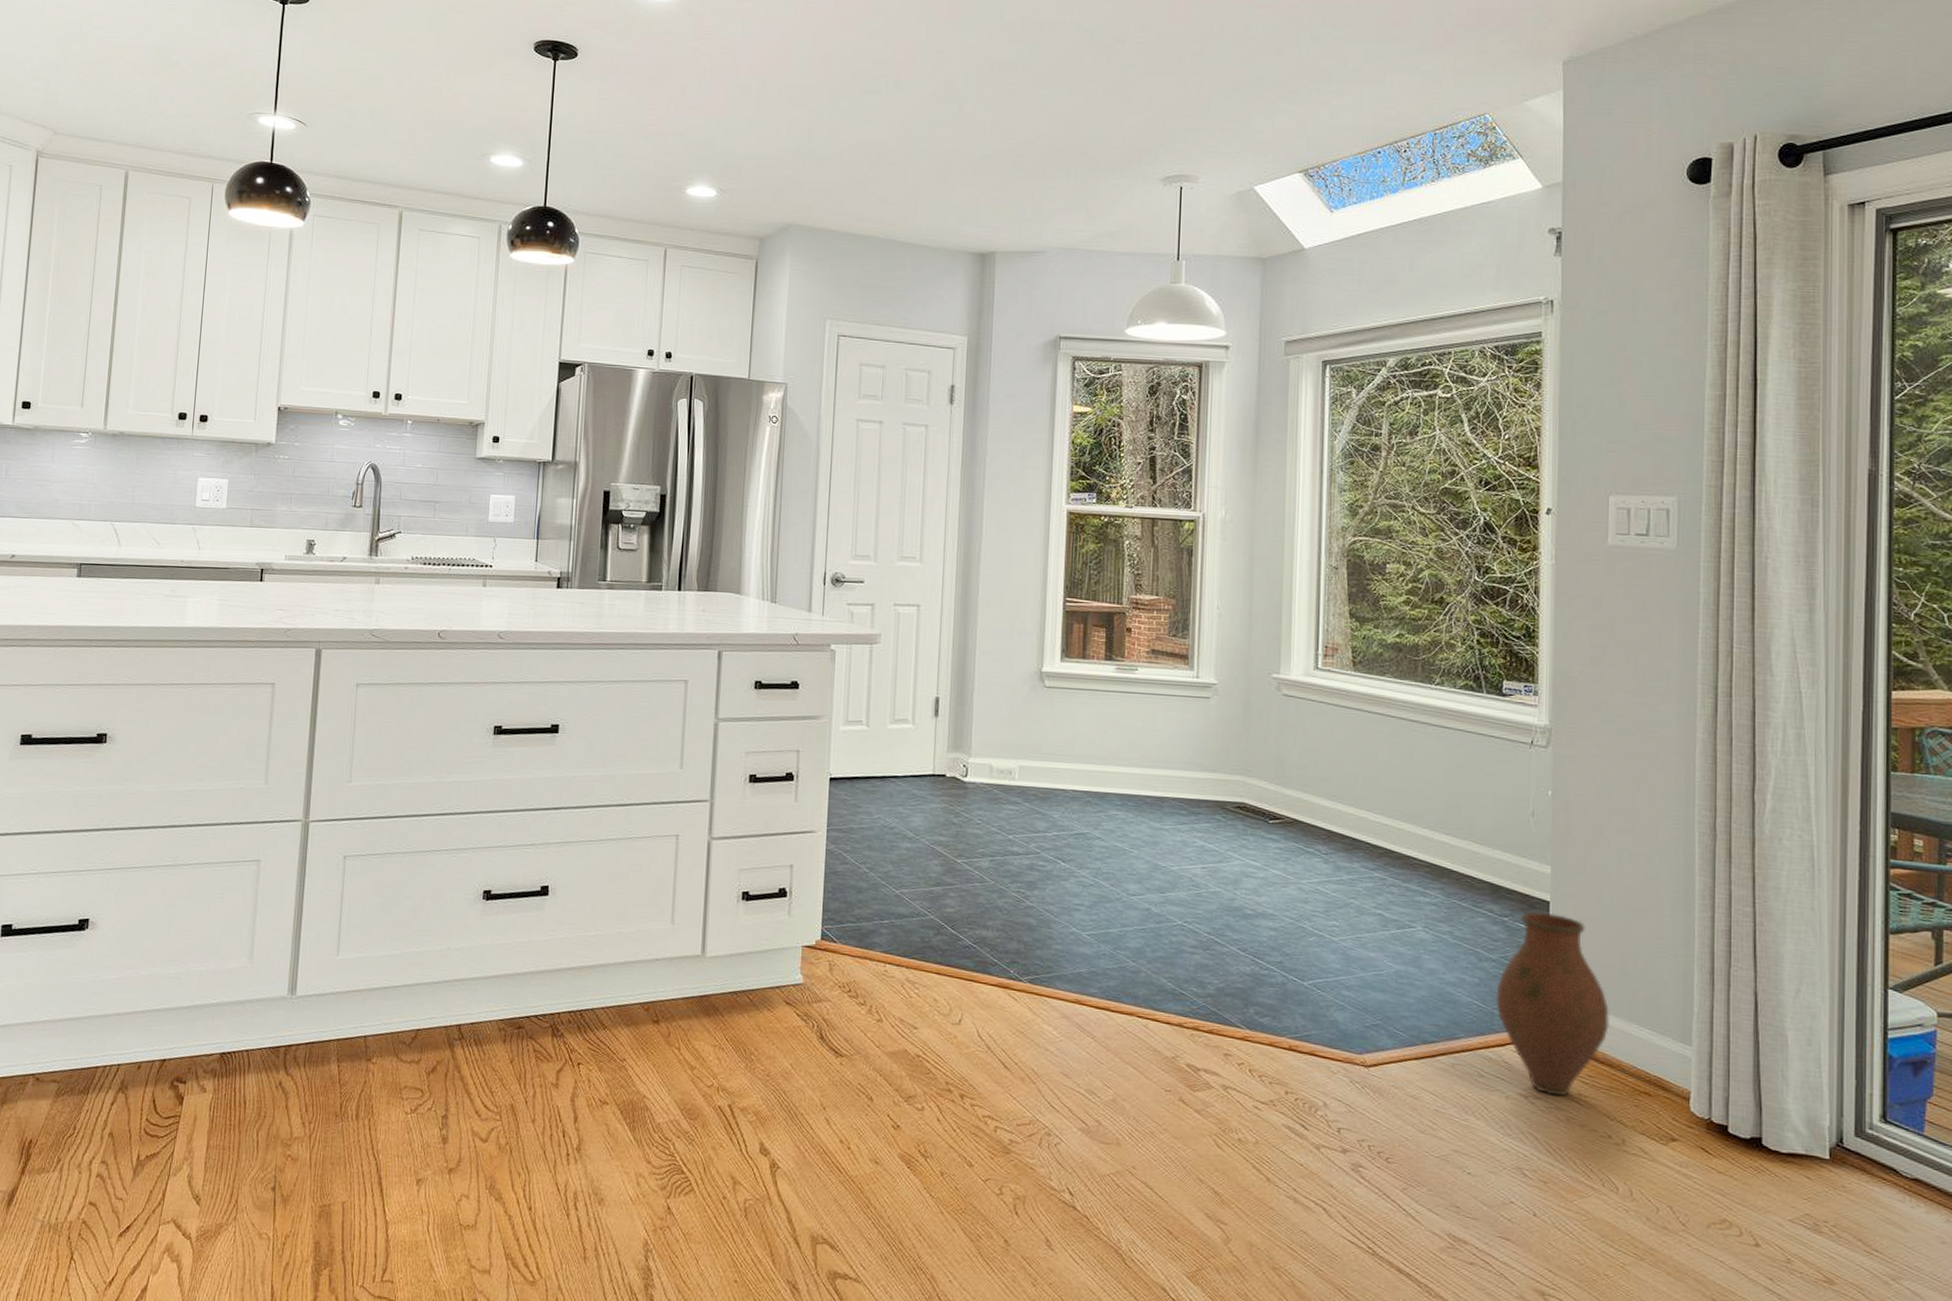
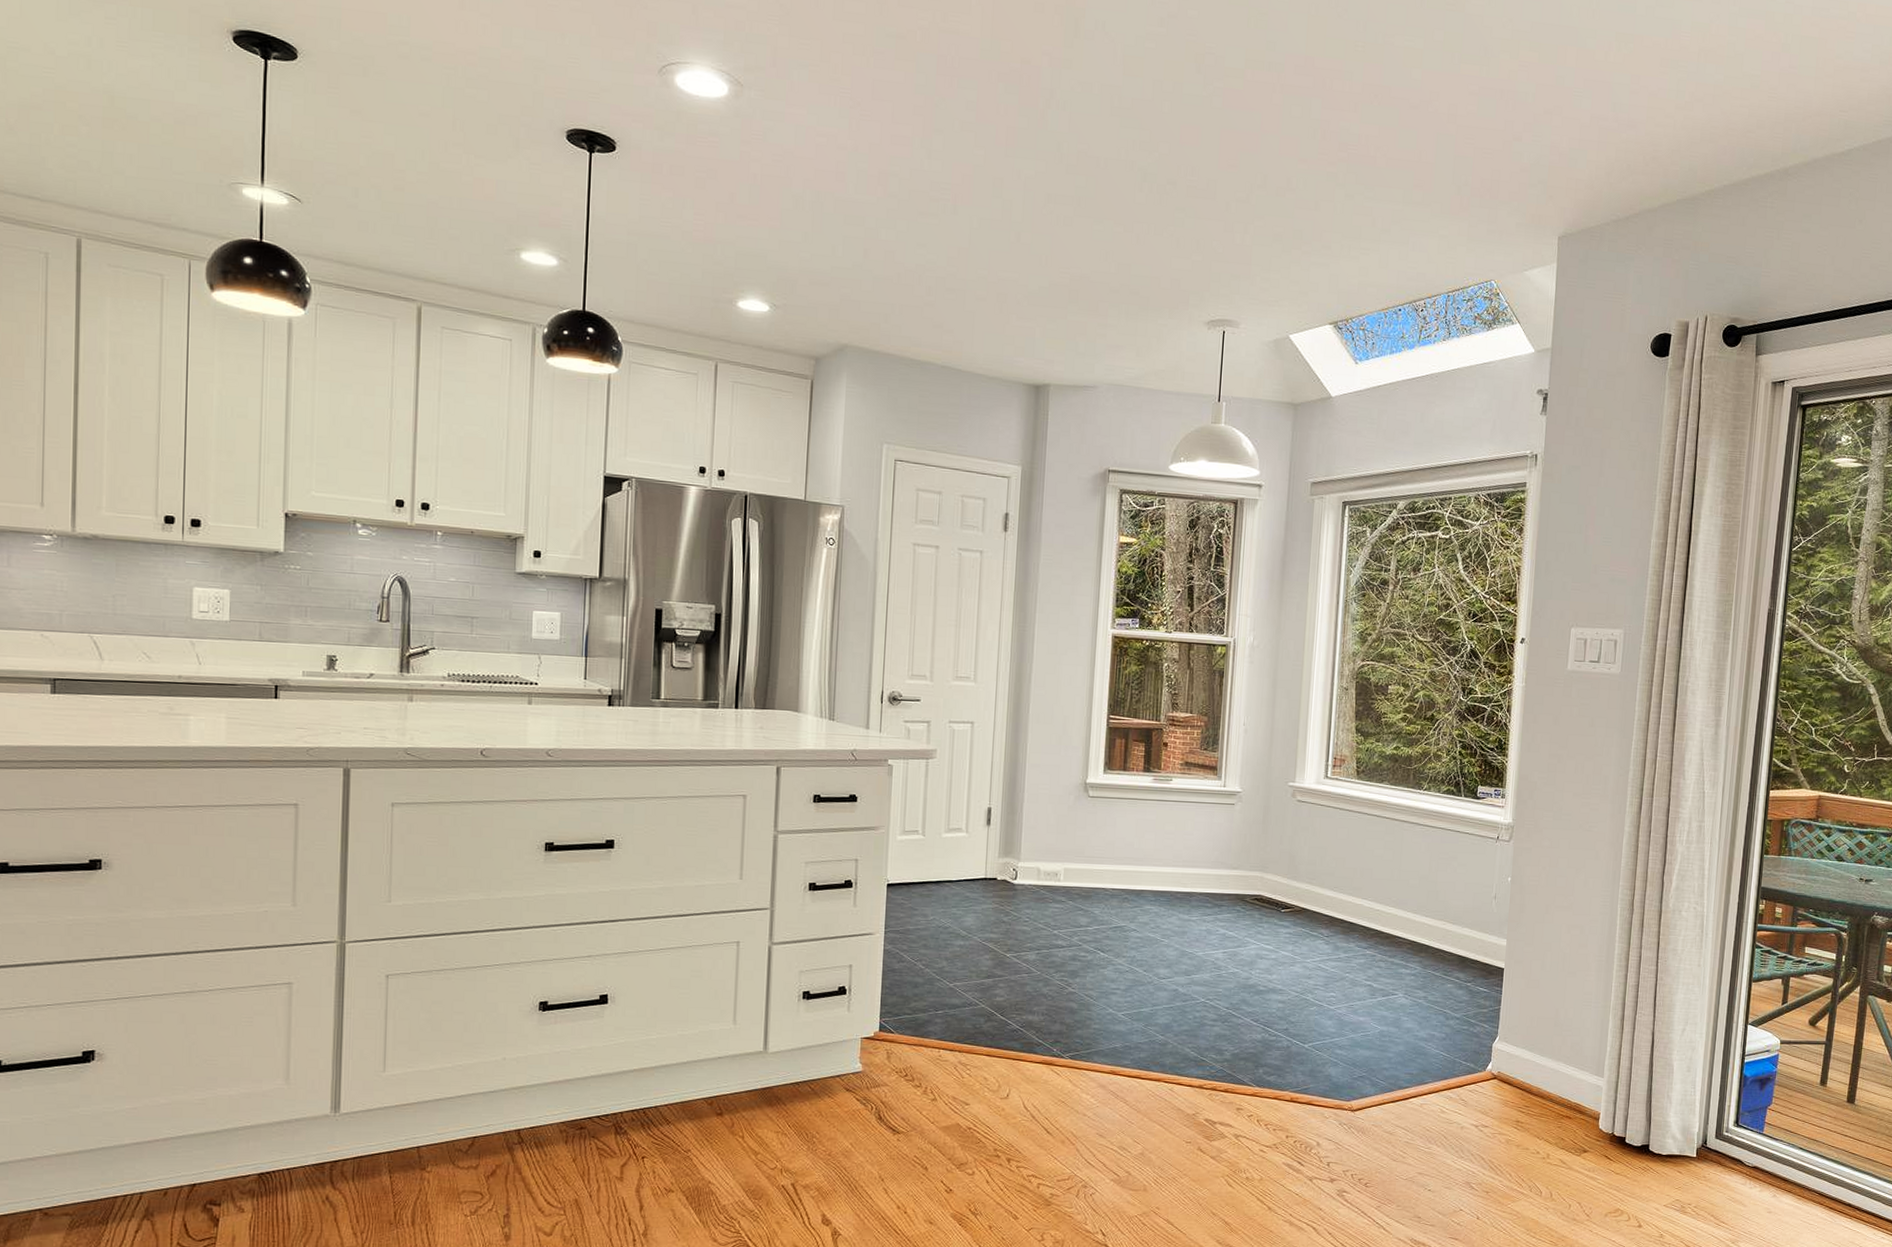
vase: present [1496,911,1609,1097] -> none [1457,977,1544,1124]

